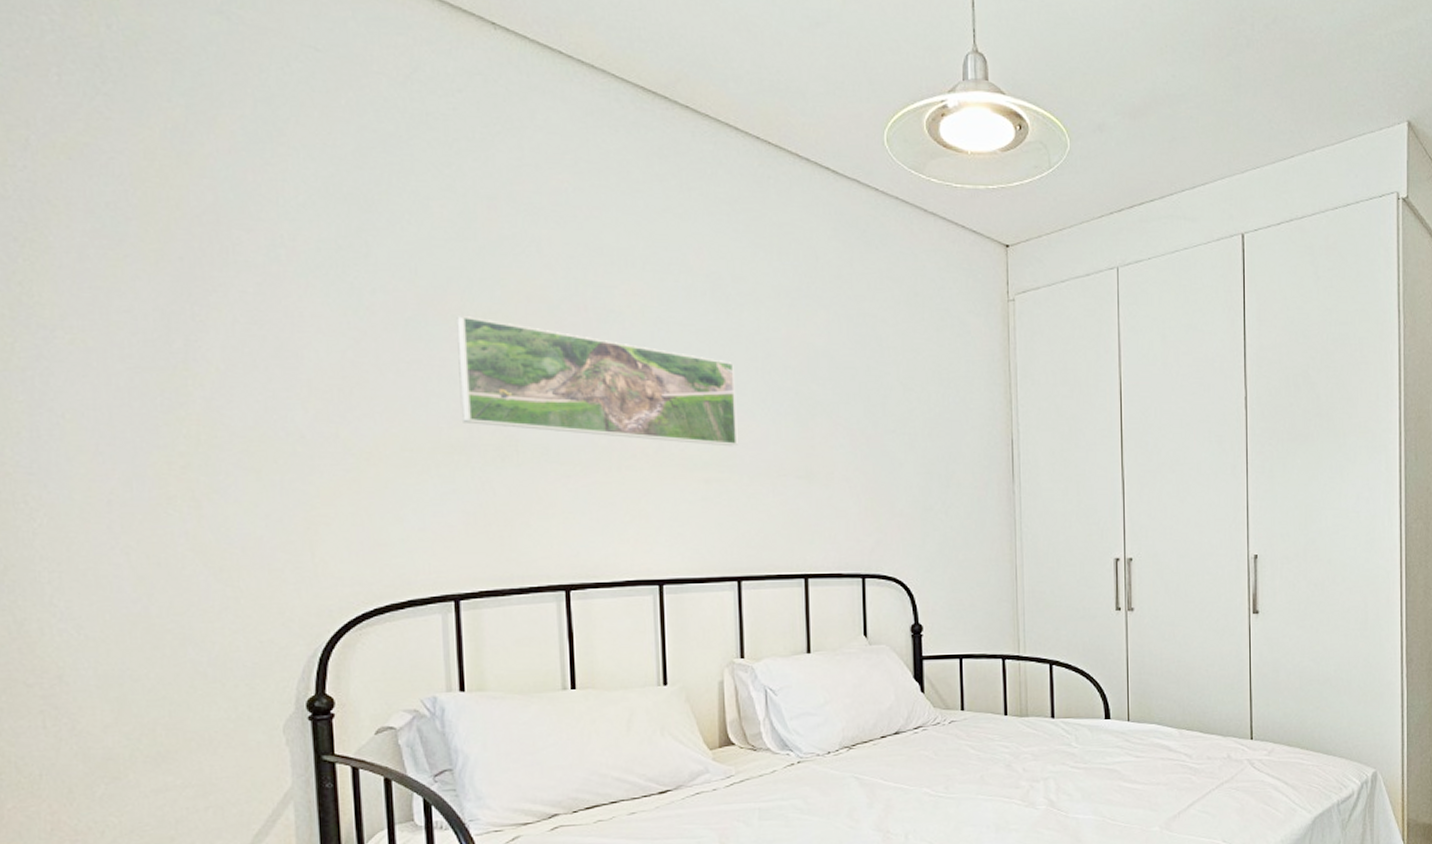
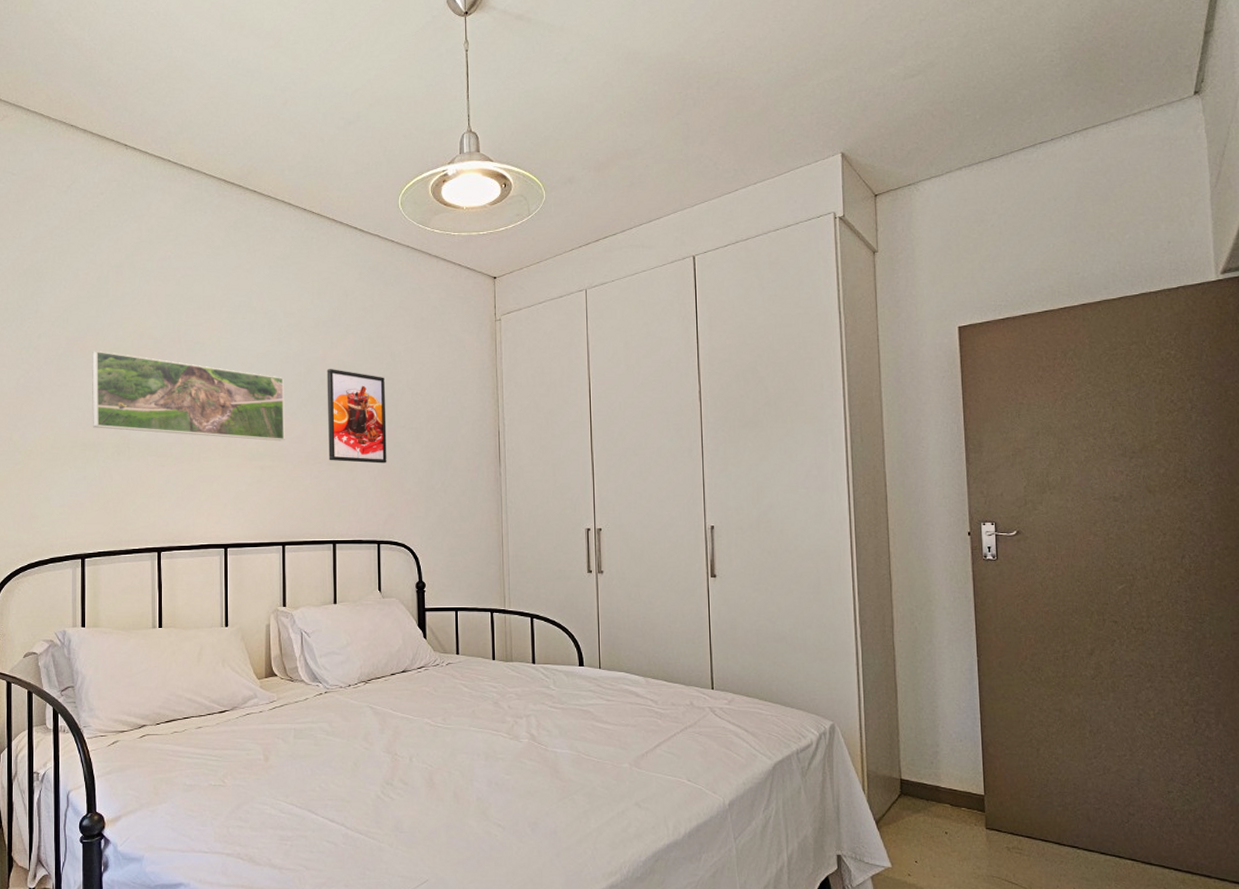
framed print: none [792,354,873,477] -> present [327,369,387,464]

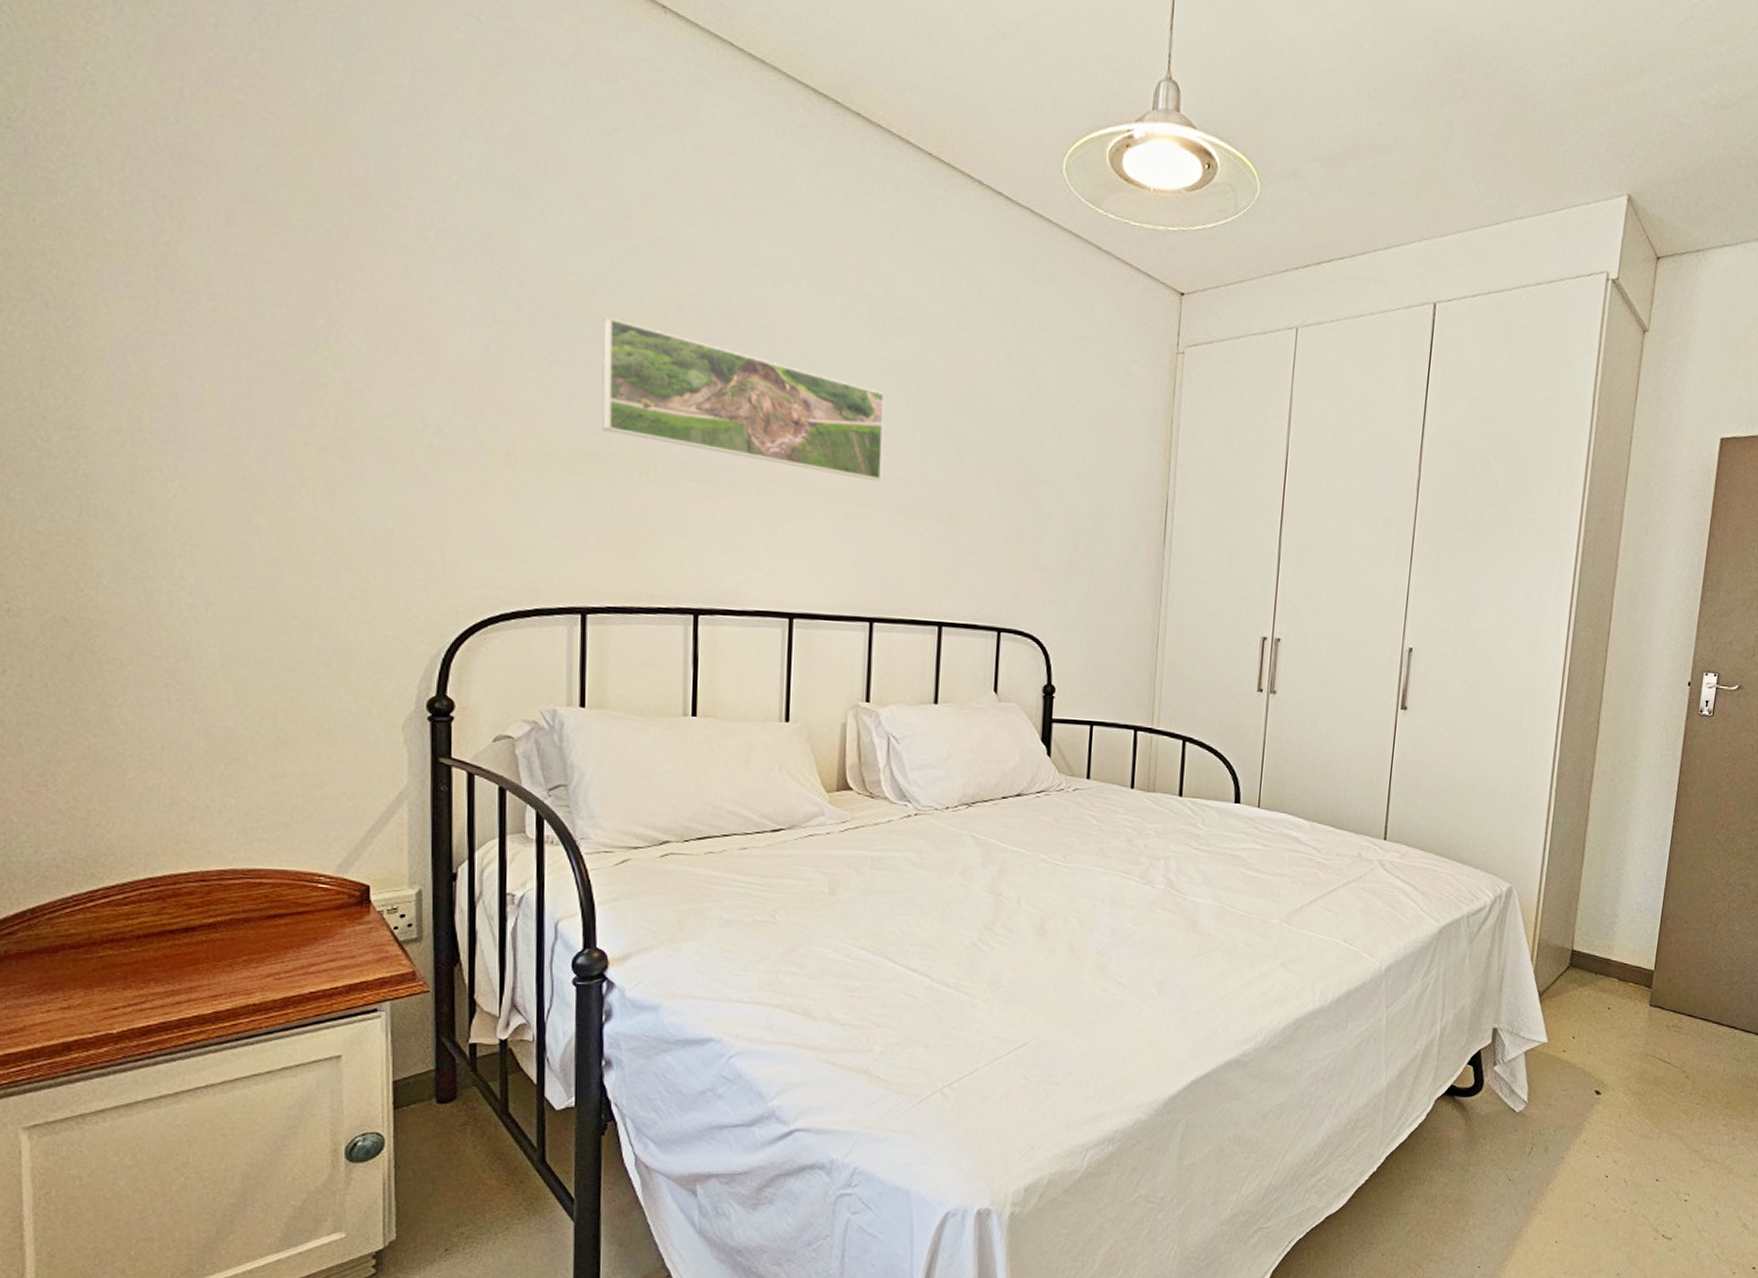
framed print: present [327,369,387,464] -> none [940,389,1024,528]

